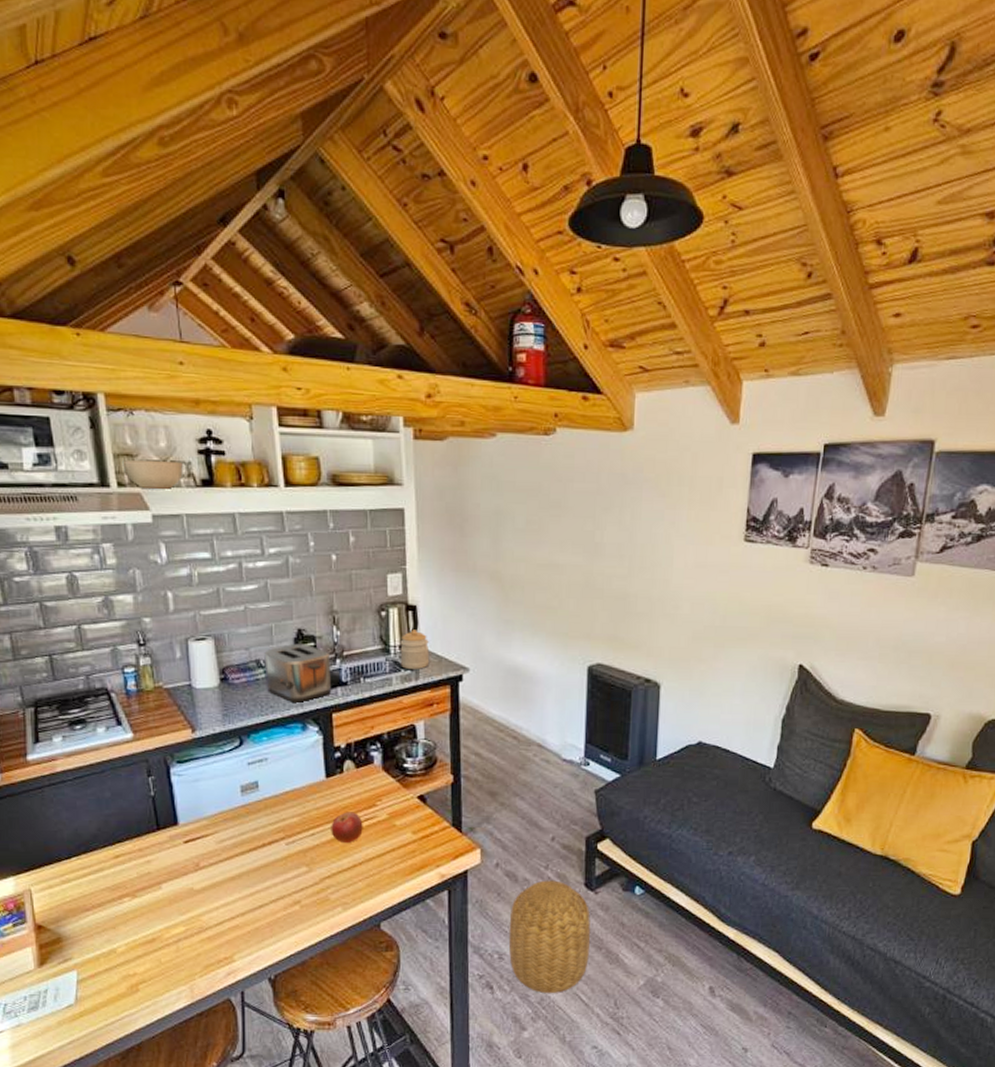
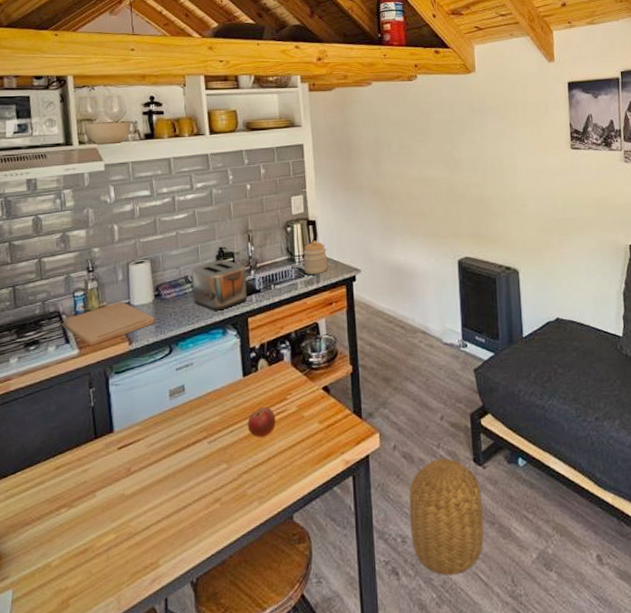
cutting board: none [109,682,221,731] -> present [60,301,155,347]

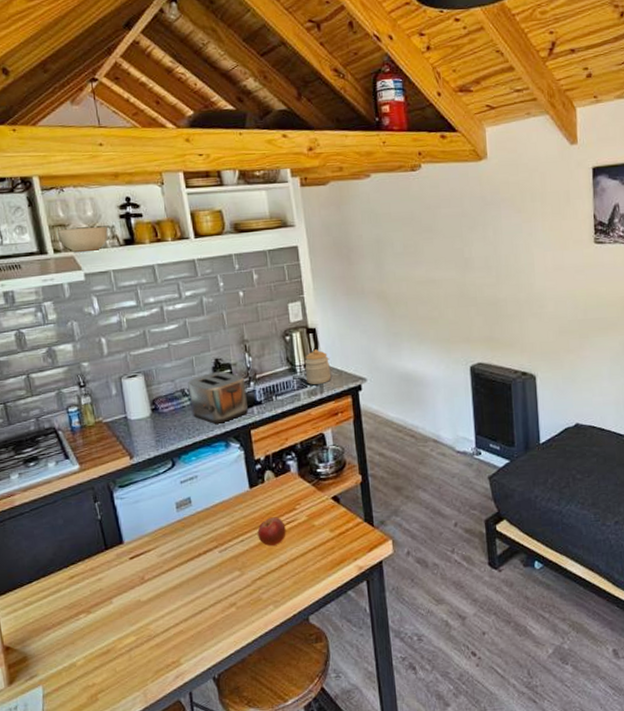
cutting board: present [60,301,155,347] -> none [57,416,154,462]
basket: present [409,458,484,575] -> none [424,562,500,669]

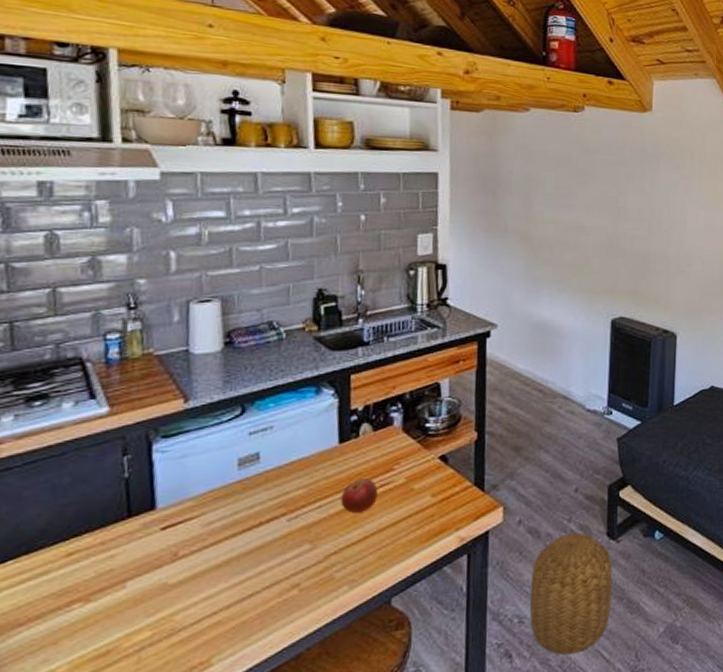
toaster: present [188,371,249,425] -> none [277,303,353,366]
jar: present [304,349,332,385] -> none [426,288,458,327]
basket: none [424,562,500,669] -> present [529,532,612,655]

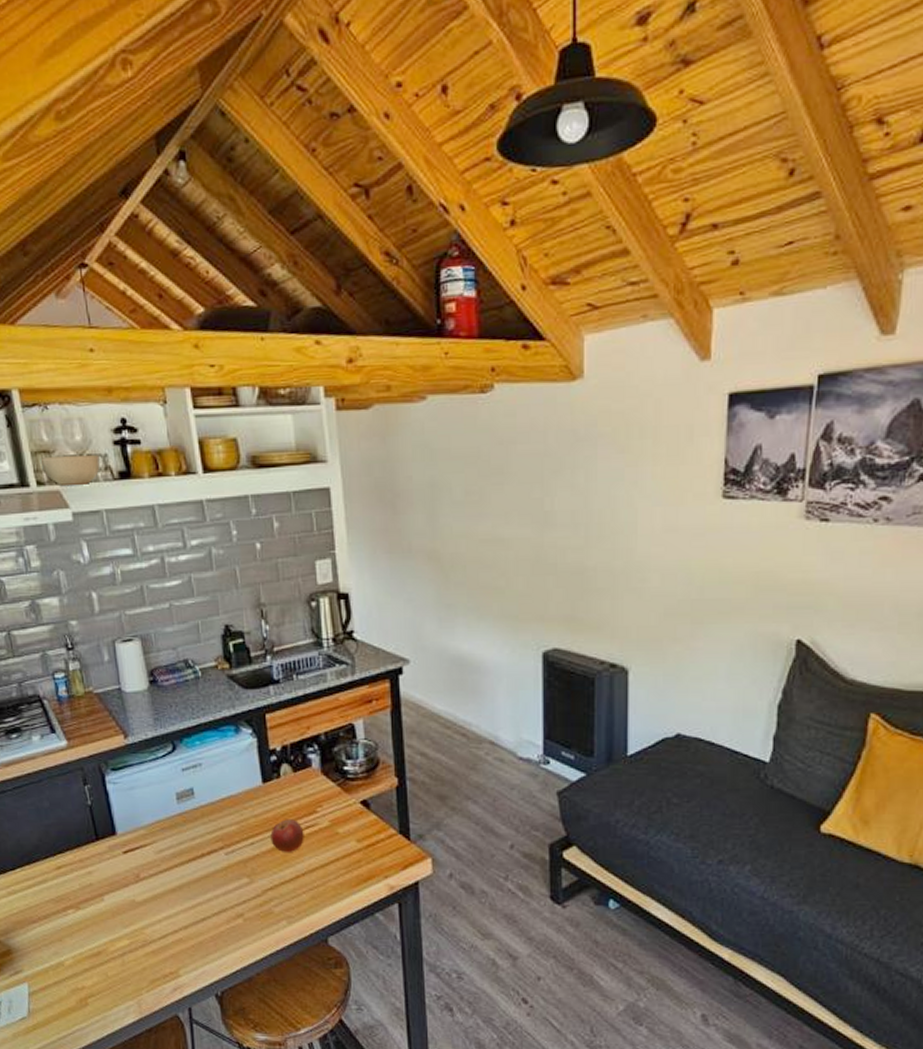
basket: present [529,532,612,655] -> none [467,892,559,1017]

